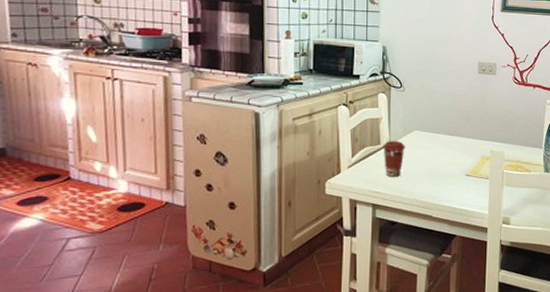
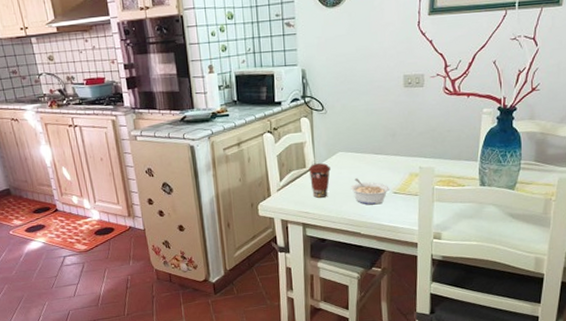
legume: none [425,158,462,187] -> present [351,178,389,205]

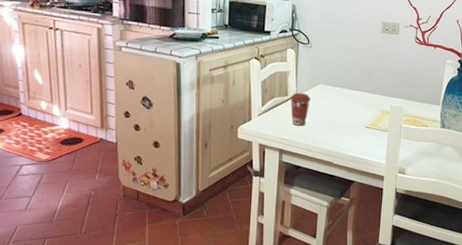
legume: present [351,178,389,205] -> none [328,110,363,137]

